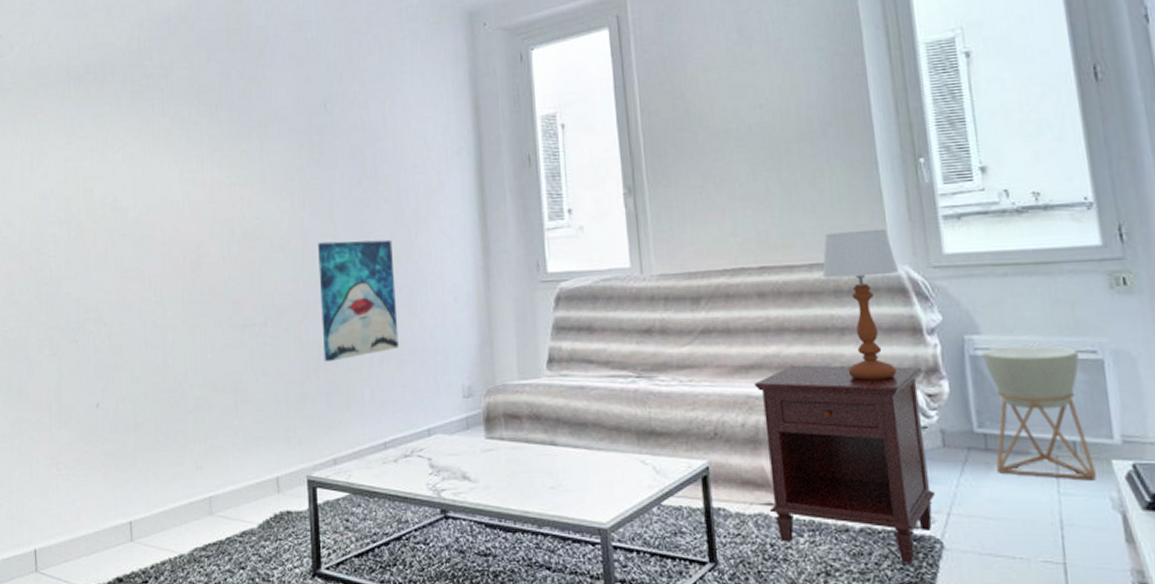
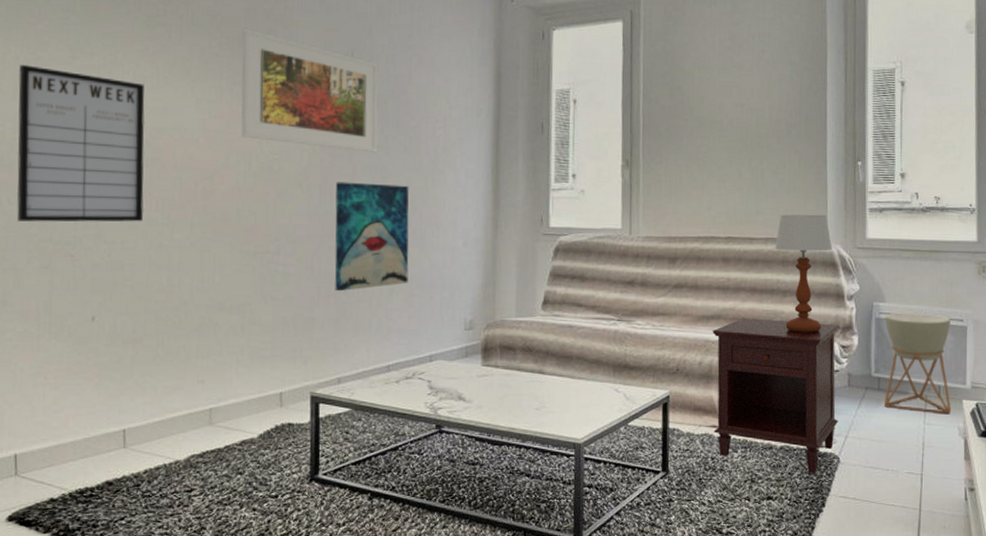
writing board: none [25,155,137,310] -> present [17,65,145,222]
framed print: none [218,92,357,208] -> present [241,28,379,153]

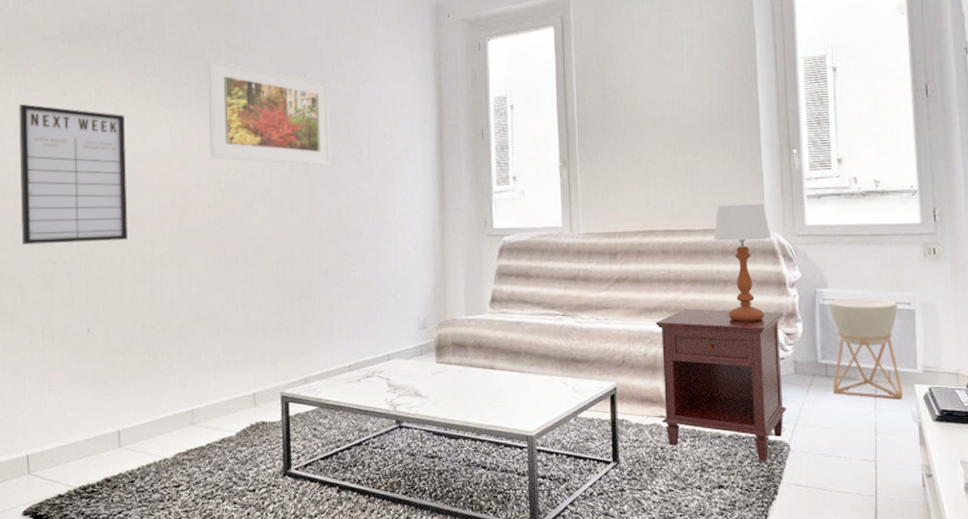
wall art: present [334,182,409,292] -> none [296,194,365,297]

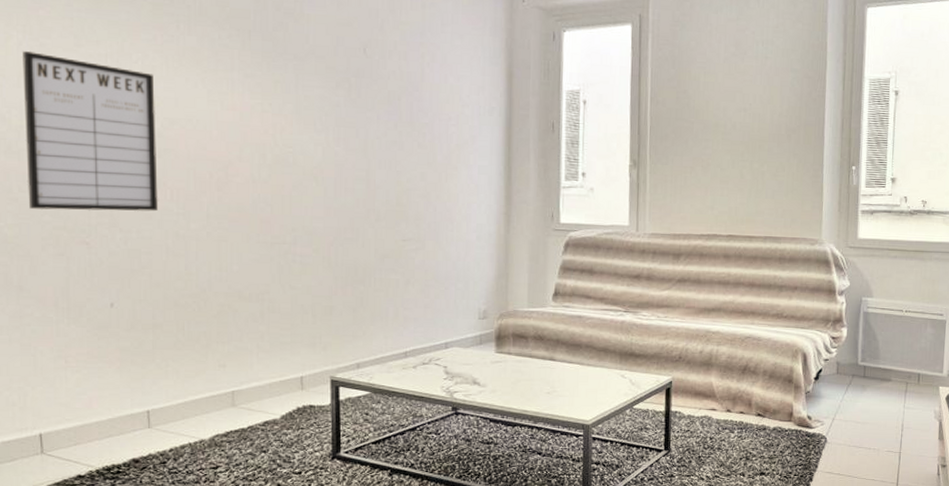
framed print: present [207,58,332,166] -> none [252,20,392,148]
nightstand: present [655,309,786,462] -> none [712,310,830,452]
table lamp: present [714,203,772,322] -> none [773,215,826,325]
planter: present [829,298,903,400] -> none [869,307,932,400]

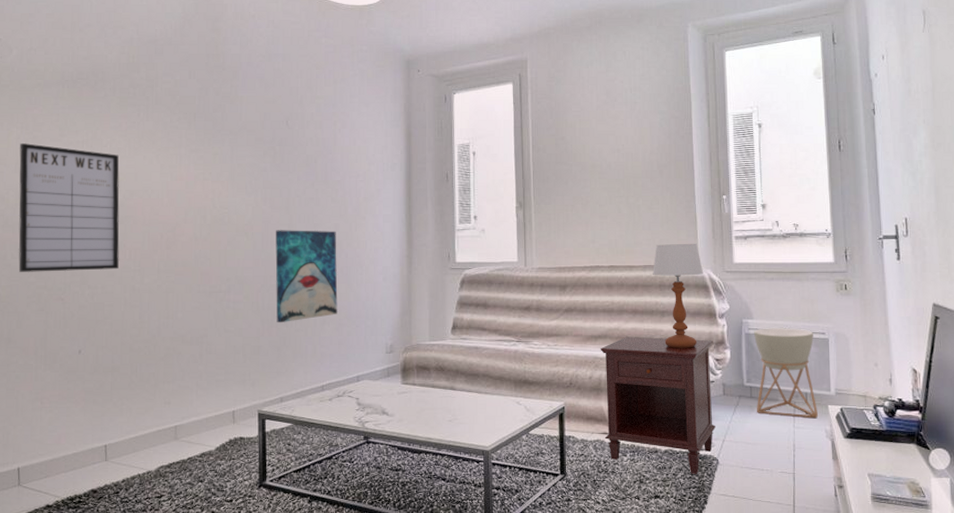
wall art: none [351,176,424,282] -> present [275,230,338,323]
nightstand: none [712,310,830,452] -> present [600,336,715,474]
table lamp: none [773,215,826,325] -> present [653,243,704,348]
planter: none [869,307,932,400] -> present [754,328,818,419]

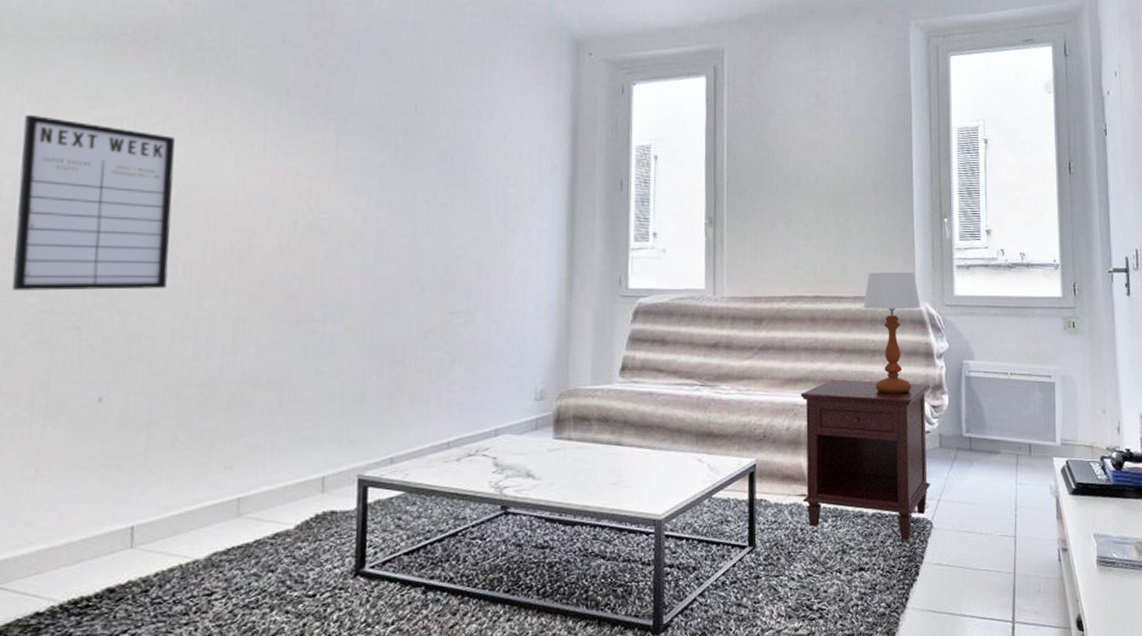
wall art: present [275,230,338,323] -> none [389,243,475,362]
planter: present [754,328,818,419] -> none [975,370,1042,473]

